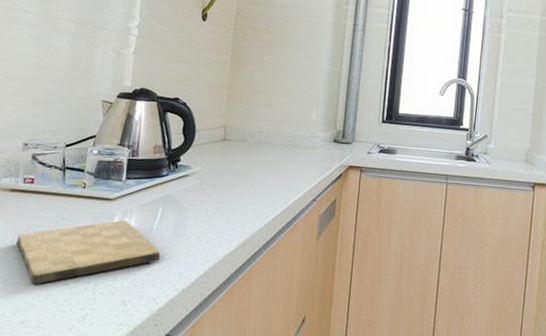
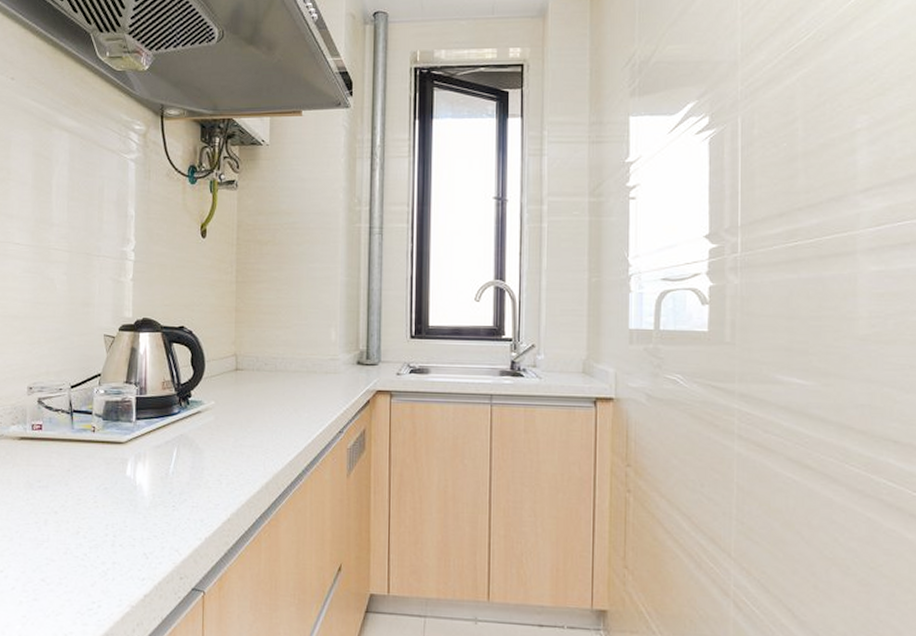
cutting board: present [15,220,160,285] -> none [29,464,179,539]

